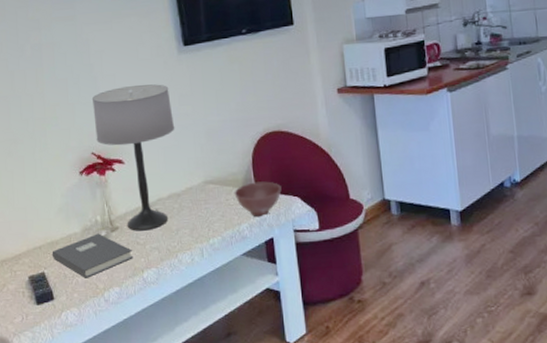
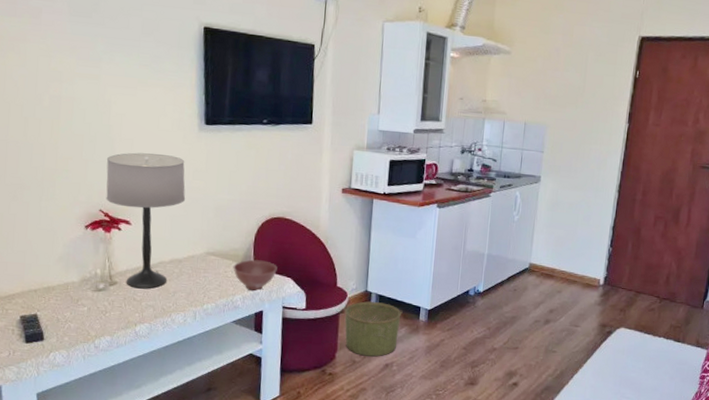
book: present [52,233,134,278] -> none [47,285,129,325]
basket: none [361,210,430,276] -> present [343,301,403,357]

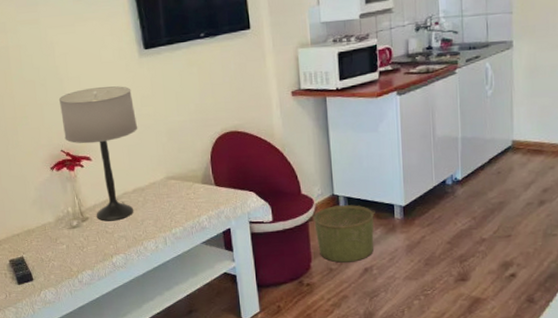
bowl: present [233,259,277,291] -> none [194,177,238,209]

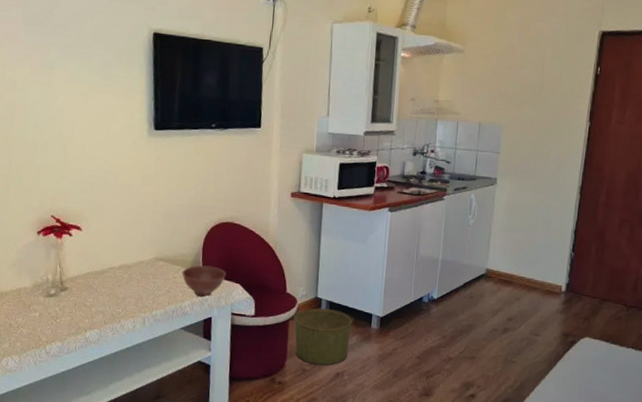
table lamp: present [58,86,138,221] -> none [57,158,135,295]
bowl: none [194,177,238,209] -> present [182,265,226,297]

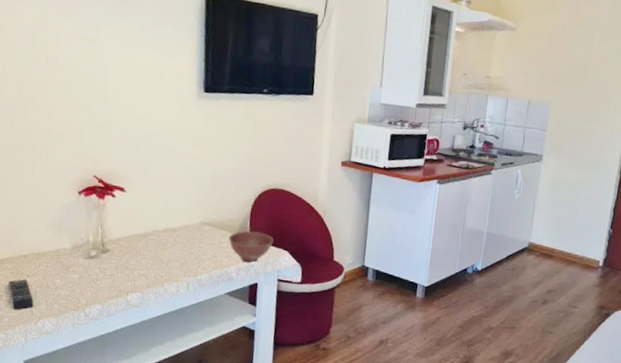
basket: present [293,308,354,366] -> none [339,276,400,333]

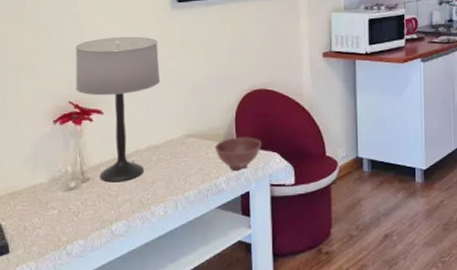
table lamp: none [100,118,183,258] -> present [75,37,161,183]

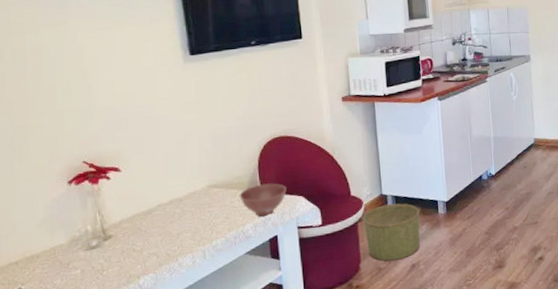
table lamp: present [75,37,161,183] -> none [84,92,179,238]
basket: none [334,168,397,229] -> present [360,203,421,262]

